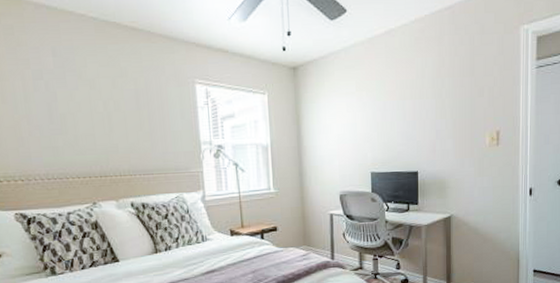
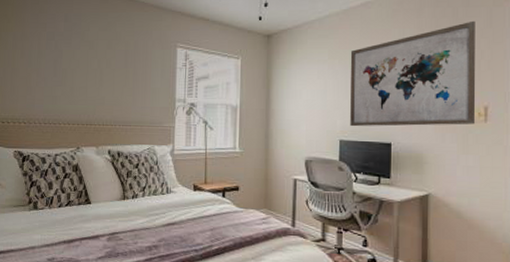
wall art: none [377,48,490,159] -> present [350,20,476,127]

